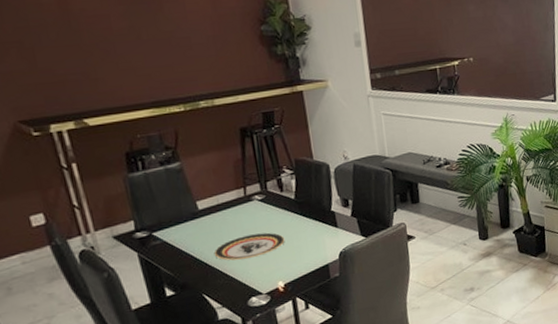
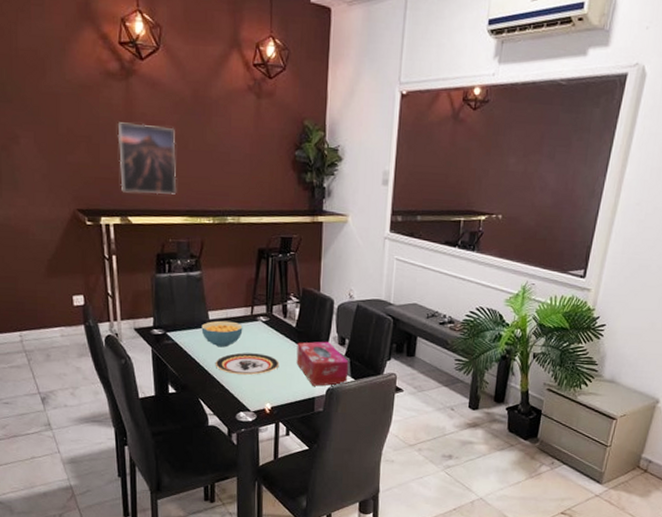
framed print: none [54,19,136,95] -> present [117,122,177,195]
cereal bowl: none [191,206,239,236] -> present [201,320,243,348]
tissue box: none [299,205,359,253] -> present [296,341,349,386]

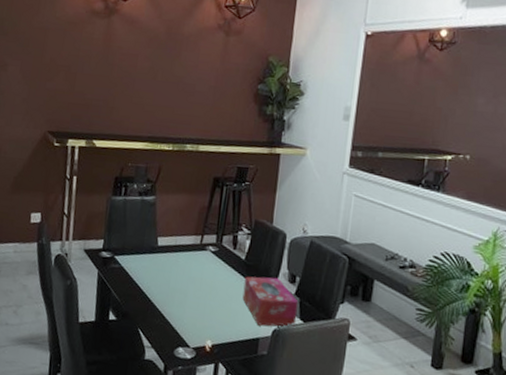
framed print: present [117,122,177,195] -> none [90,54,147,121]
cereal bowl: present [201,320,243,348] -> none [149,247,191,276]
plate: present [215,352,279,376] -> none [158,282,225,308]

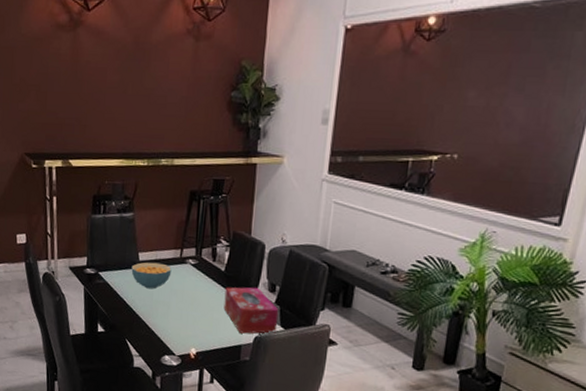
cereal bowl: none [149,247,191,276] -> present [131,262,172,289]

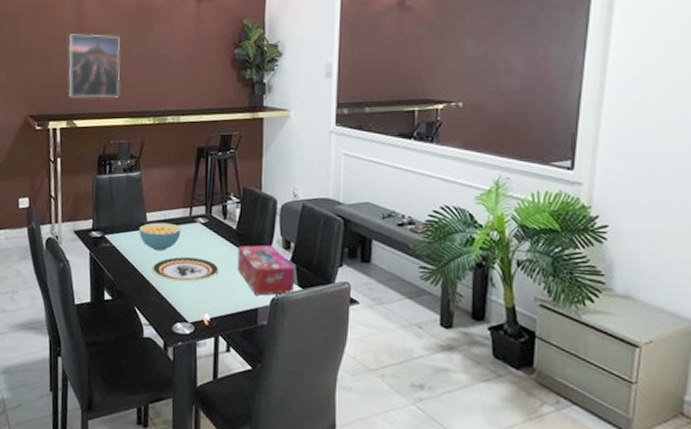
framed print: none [63,70,116,138] -> present [68,34,121,98]
plate: none [143,295,206,319] -> present [152,257,219,282]

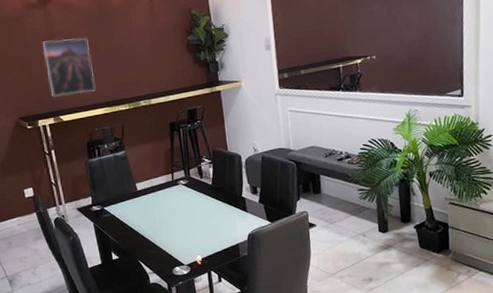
cereal bowl: present [139,222,181,251] -> none [132,188,168,213]
plate: present [152,257,219,282] -> none [148,212,203,235]
tissue box: present [237,244,295,296] -> none [215,192,265,234]

